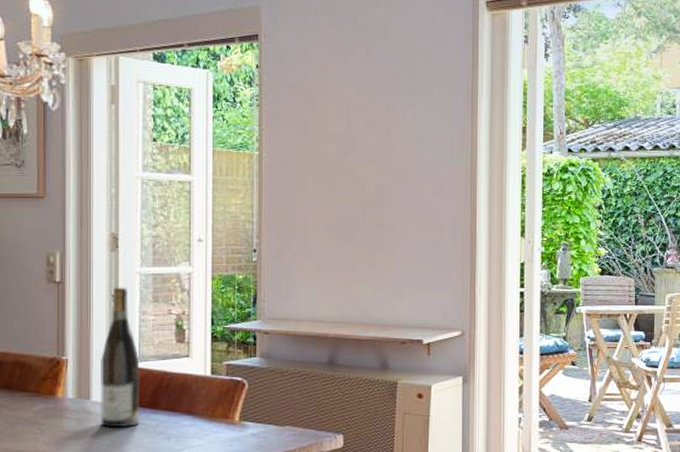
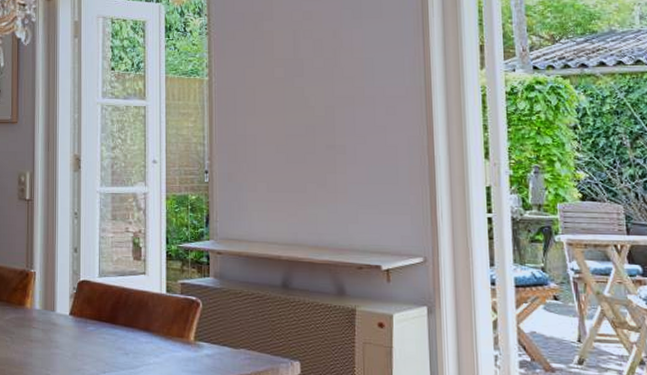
wine bottle: present [101,287,140,428] -> none [64,205,100,340]

